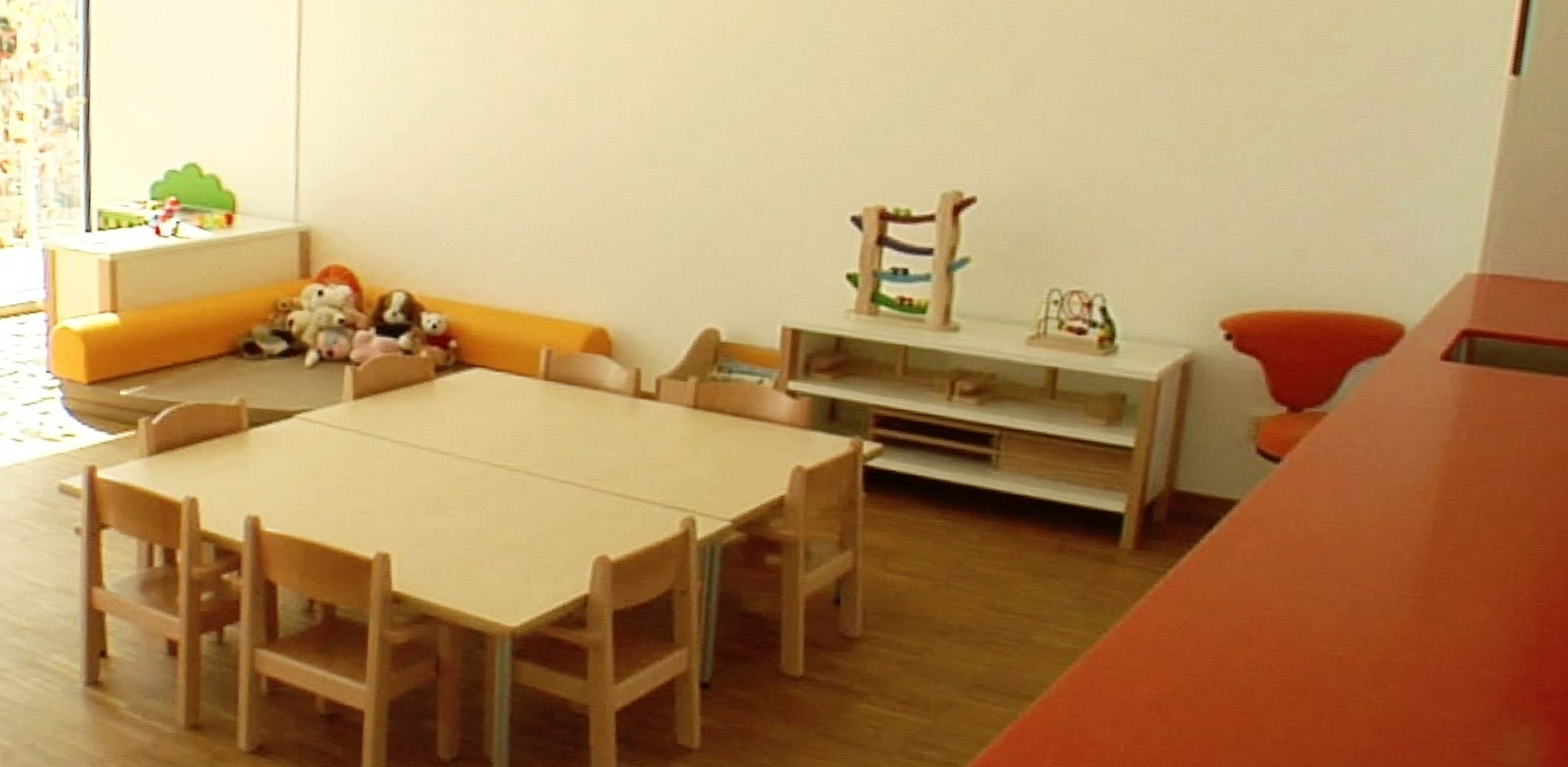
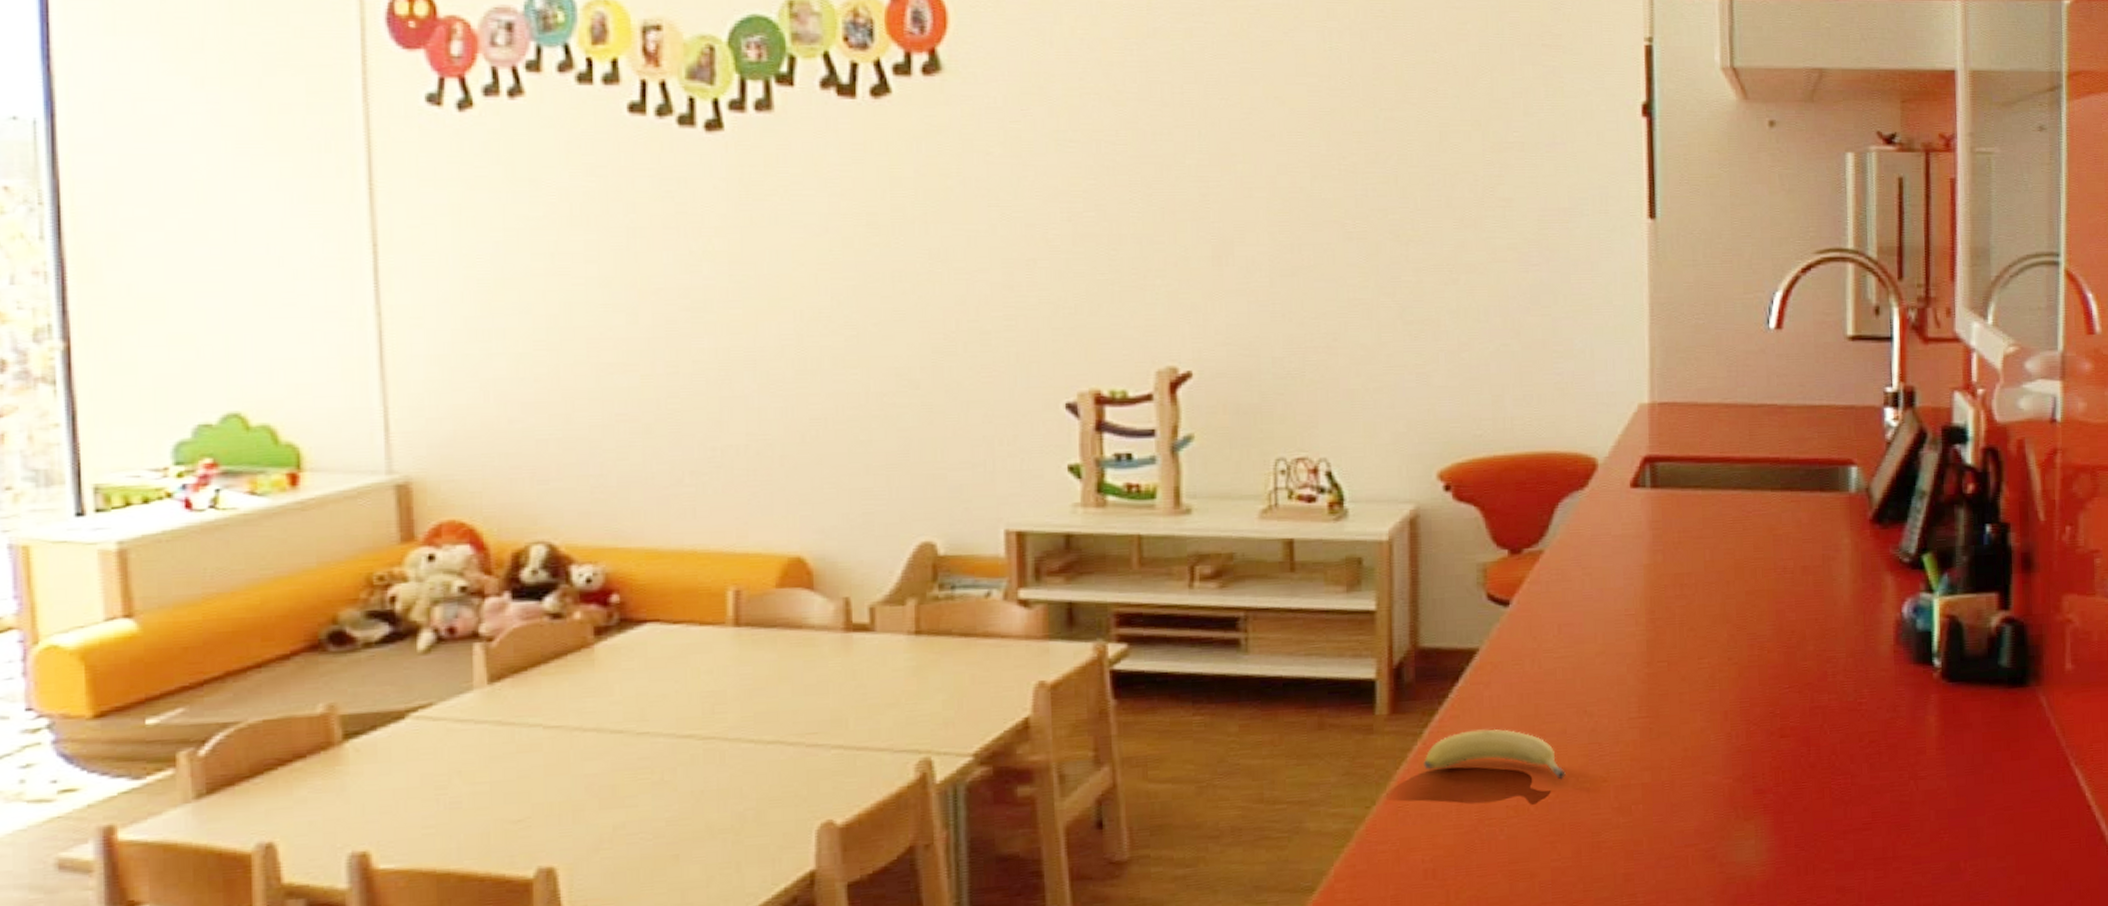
fruit: none [1163,578,1318,644] -> present [1424,728,1566,780]

